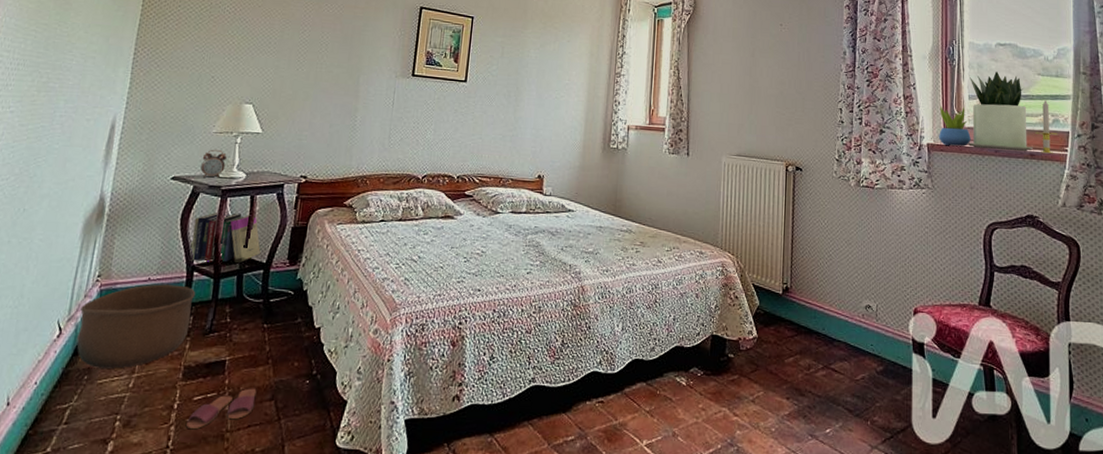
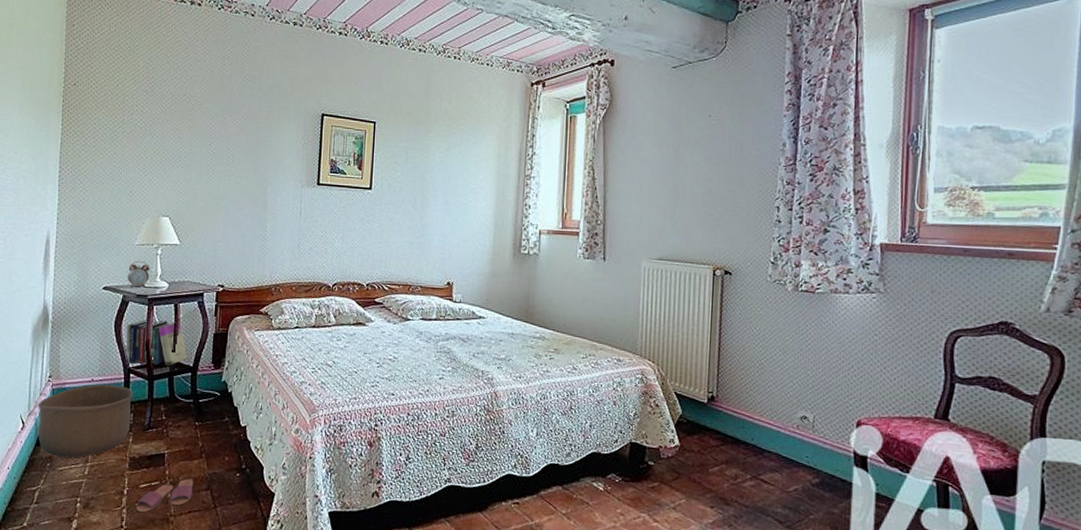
succulent plant: present [939,105,971,147] -> none [895,200,935,247]
planter: present [967,71,1033,152] -> none [930,159,1012,251]
candle: present [1035,99,1058,154] -> none [1016,190,1046,253]

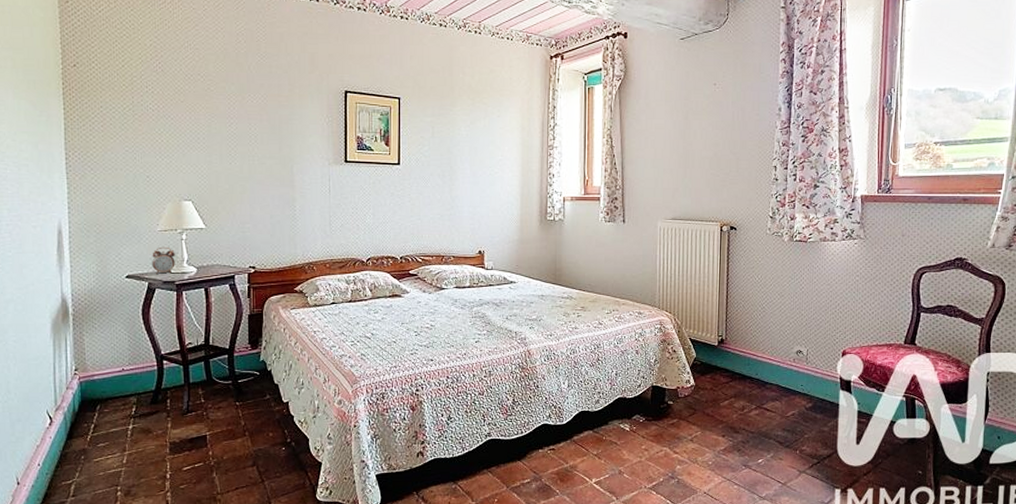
basket: present [38,384,134,458] -> none [65,373,169,449]
books: present [125,319,187,367] -> none [155,305,222,351]
slippers: present [136,478,194,513] -> none [181,457,239,494]

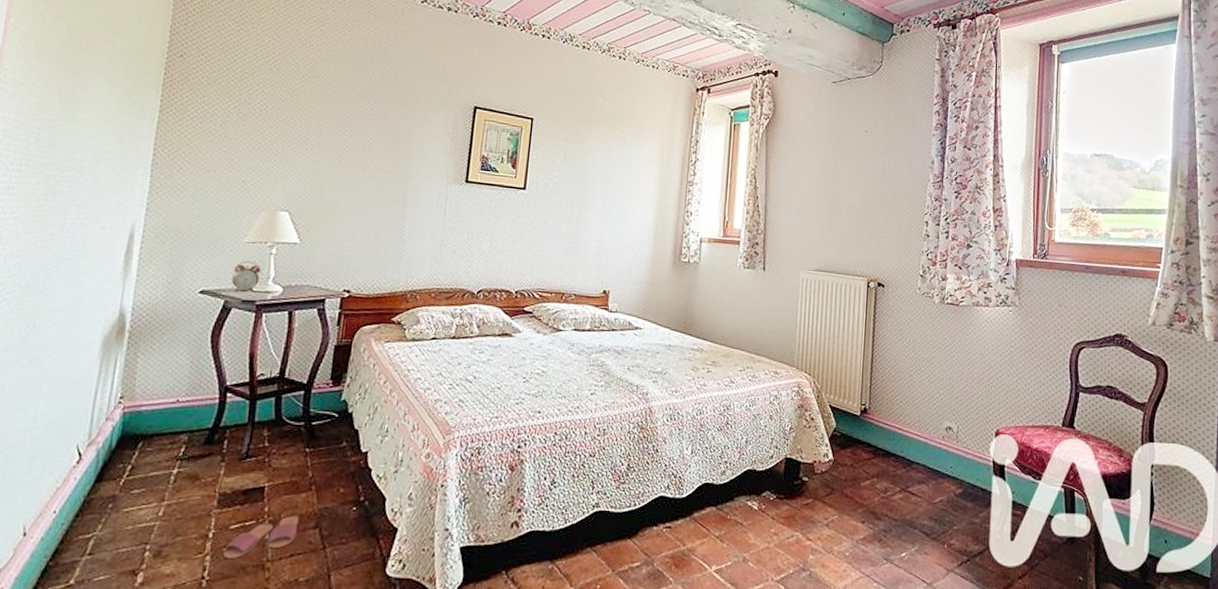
slippers: none [181,457,239,494] -> present [223,515,300,560]

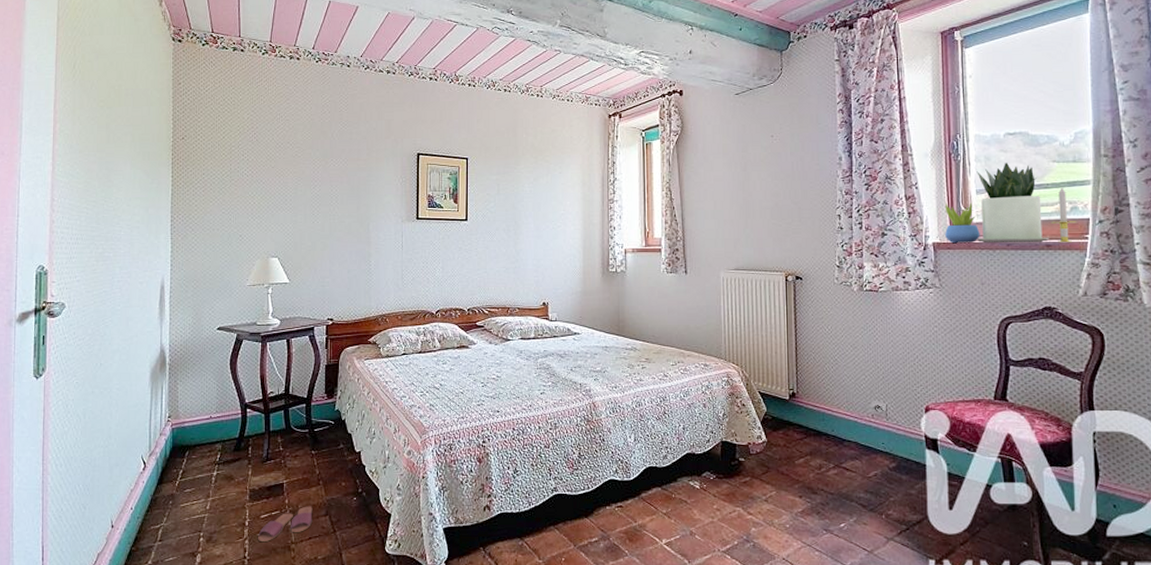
alarm clock: present [232,260,261,292] -> none [241,300,261,327]
succulent plant: none [1028,219,1061,263] -> present [945,201,980,244]
planter: none [1058,183,1125,269] -> present [976,162,1049,243]
candle: none [1128,214,1152,271] -> present [1051,187,1077,243]

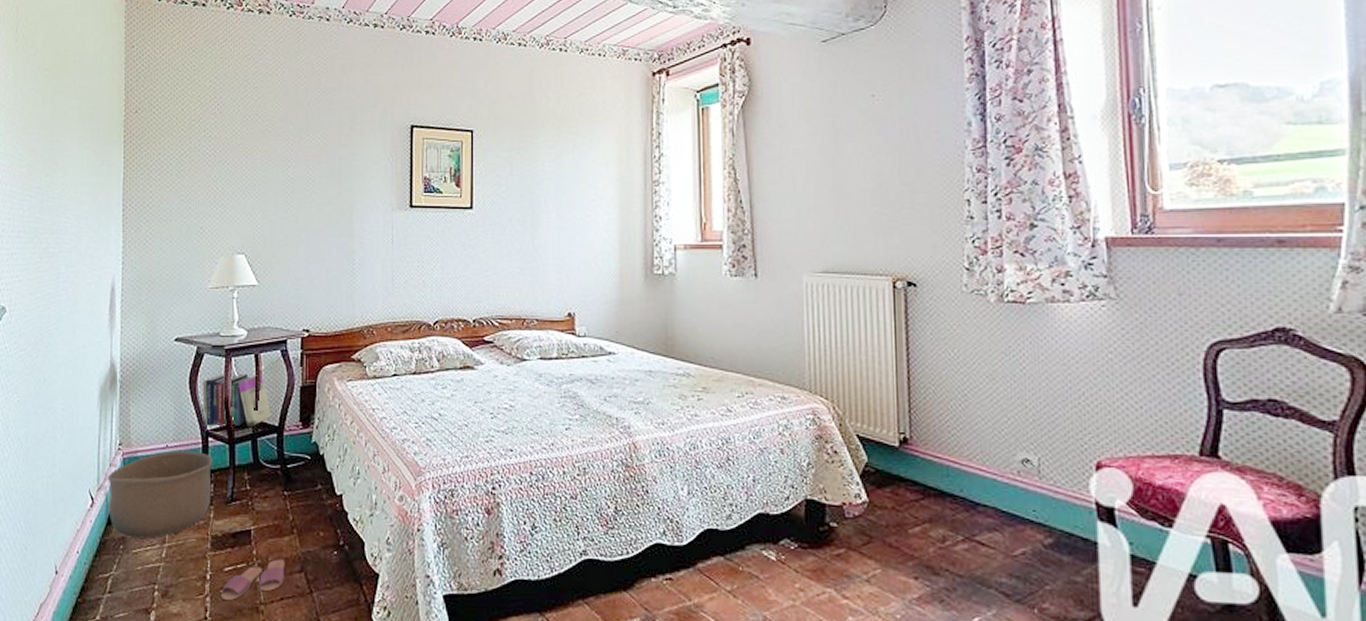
basket: none [158,421,251,494] -> present [108,451,213,538]
books: none [241,355,301,400] -> present [202,373,271,428]
succulent plant: present [945,201,980,244] -> none [1123,180,1176,239]
planter: present [976,162,1049,243] -> none [1170,125,1282,238]
candle: present [1051,187,1077,243] -> none [1284,159,1325,238]

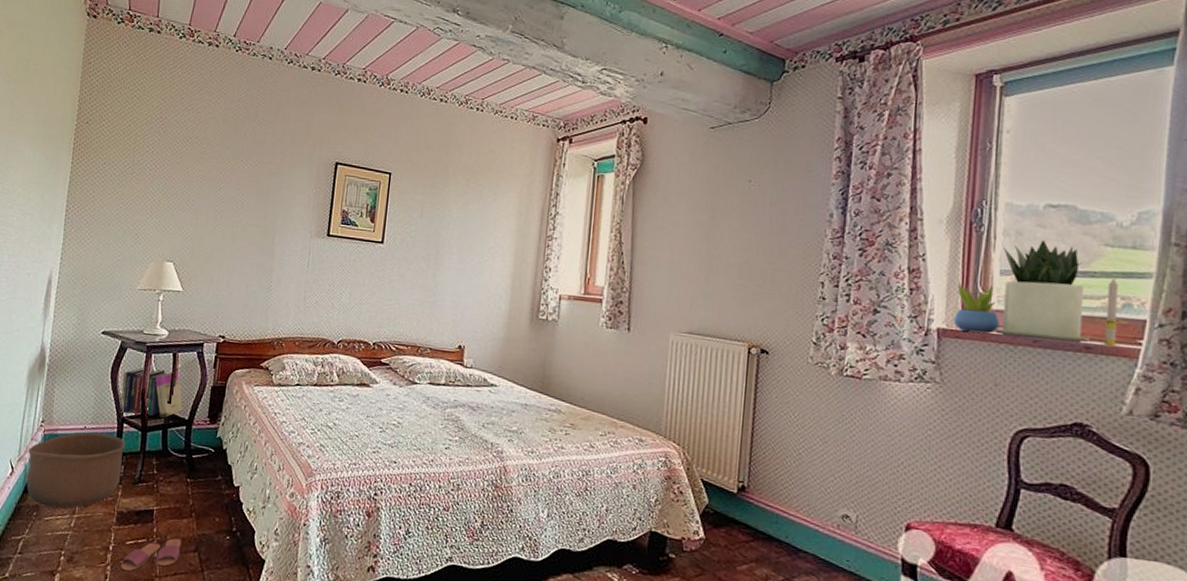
succulent plant: none [1123,180,1176,239] -> present [954,282,1000,335]
planter: none [1170,125,1282,238] -> present [994,240,1090,344]
candle: none [1284,159,1325,238] -> present [1094,278,1130,348]

